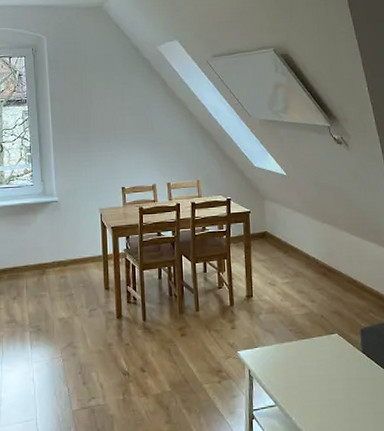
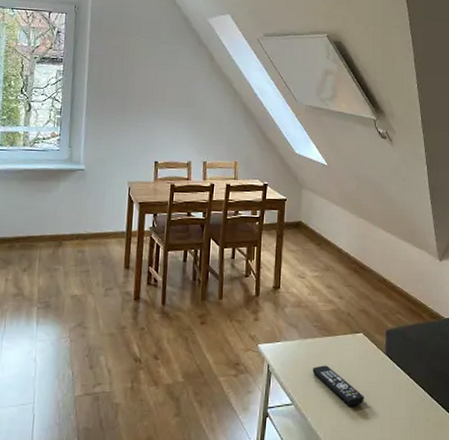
remote control: none [292,367,345,404] -> present [312,365,364,406]

